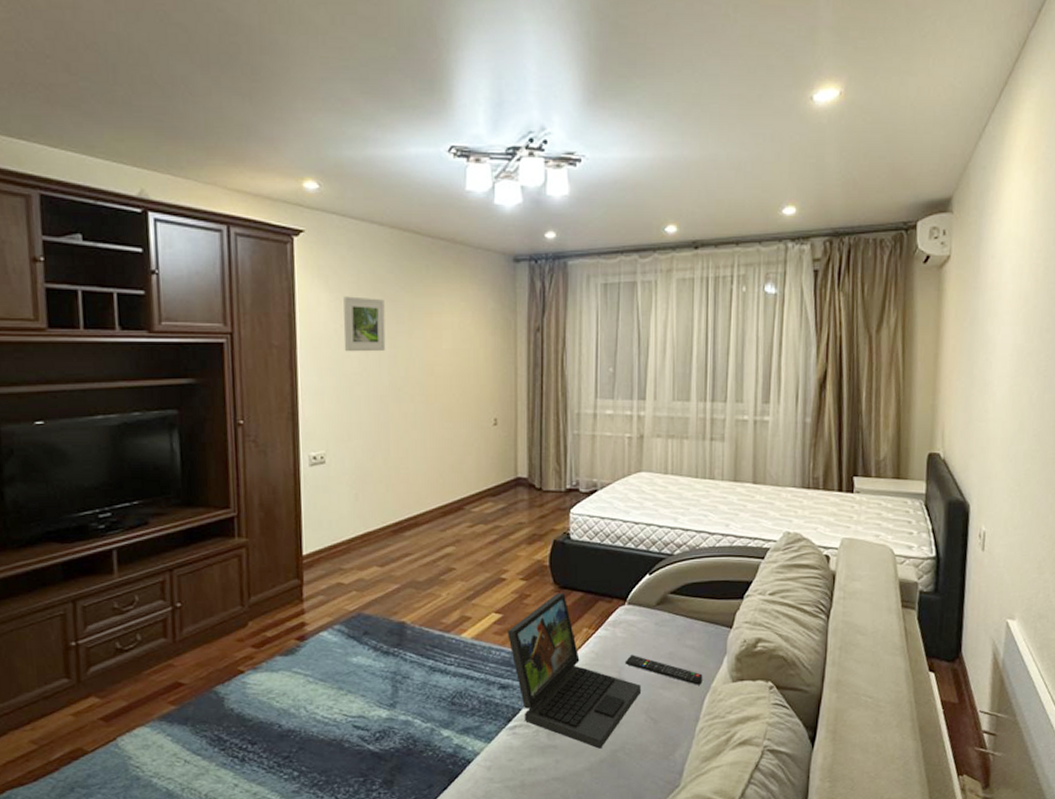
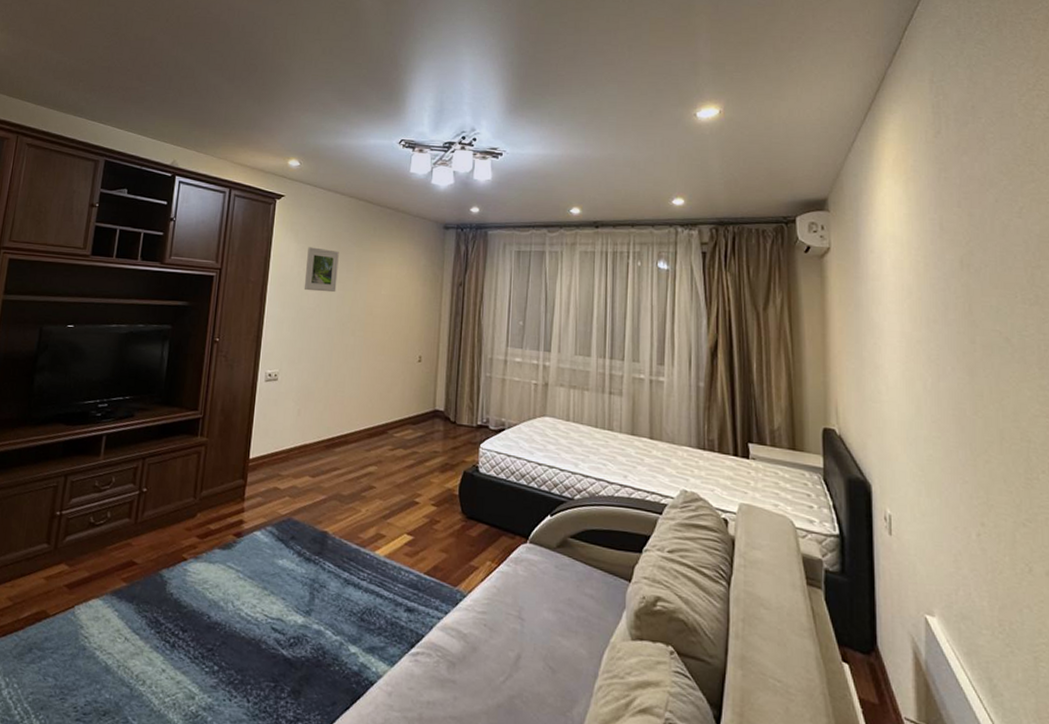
laptop: present [507,593,641,749] -> none [417,523,540,692]
remote control: present [624,655,703,685] -> none [525,595,602,638]

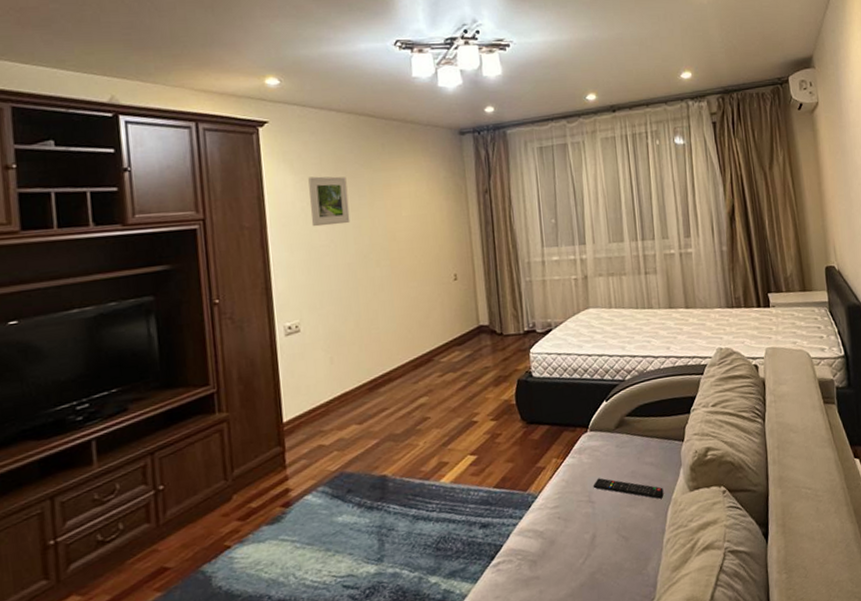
remote control: none [525,595,602,638] -> present [593,477,664,499]

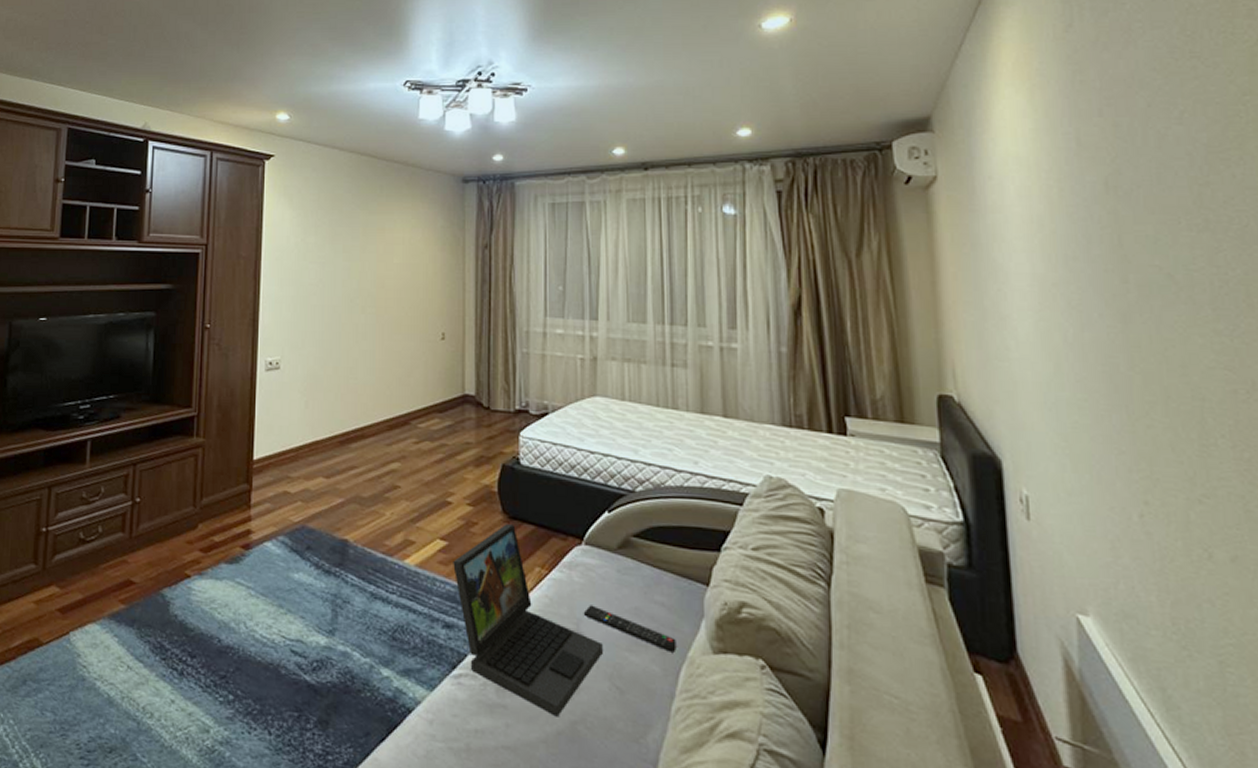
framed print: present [308,176,351,227] -> none [303,213,341,265]
laptop: none [483,428,610,573] -> present [453,524,603,717]

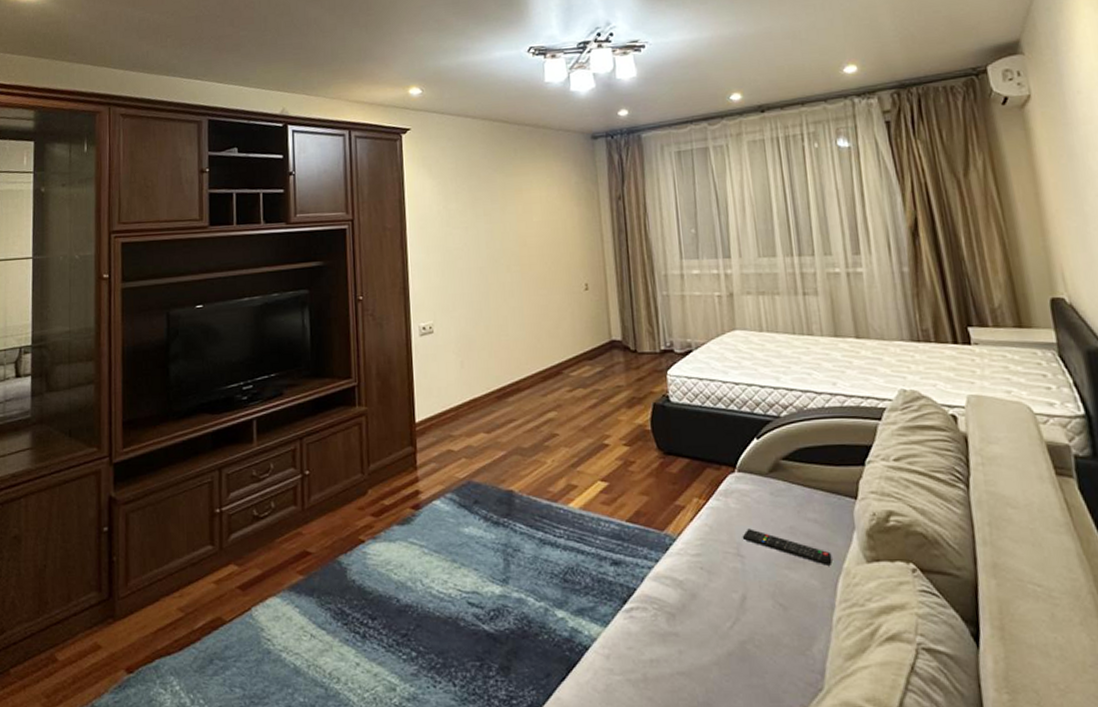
laptop: present [453,524,603,717] -> none [615,460,764,639]

